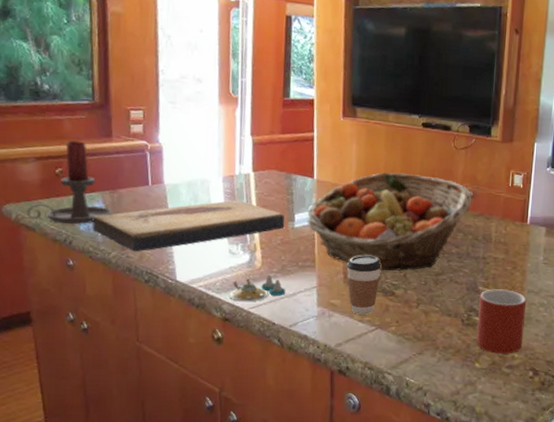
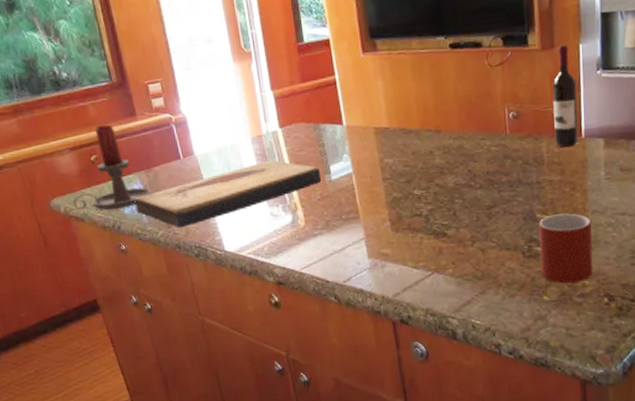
salt and pepper shaker set: present [228,275,286,302] -> none [278,232,335,264]
fruit basket: present [307,172,472,271] -> none [342,102,517,213]
coffee cup: present [346,255,382,315] -> none [391,197,429,261]
wine bottle: none [504,141,529,231] -> present [552,45,579,147]

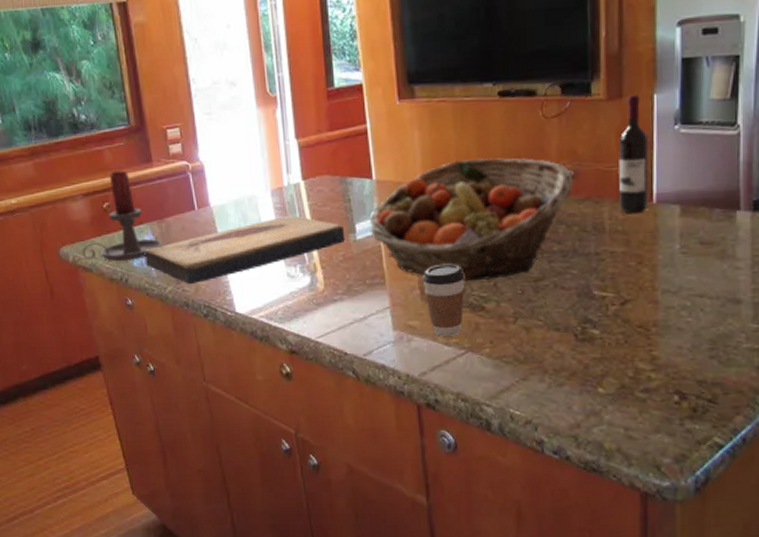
fruit basket: none [342,102,517,213] -> present [369,158,574,282]
coffee cup: none [391,197,429,261] -> present [422,263,465,336]
mug: present [538,213,593,284] -> none [596,291,661,375]

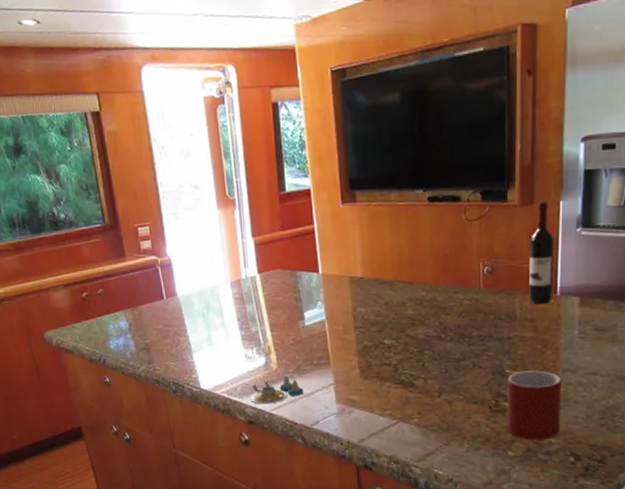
candle holder: present [81,170,163,261] -> none [64,264,136,344]
fish fossil: present [144,215,346,285] -> none [120,304,296,365]
salt and pepper shaker set: none [292,297,356,331] -> present [250,375,304,405]
fruit basket: present [369,158,574,282] -> none [316,255,491,362]
coffee cup: present [422,263,465,336] -> none [361,346,398,409]
mug: none [596,291,661,375] -> present [507,370,561,440]

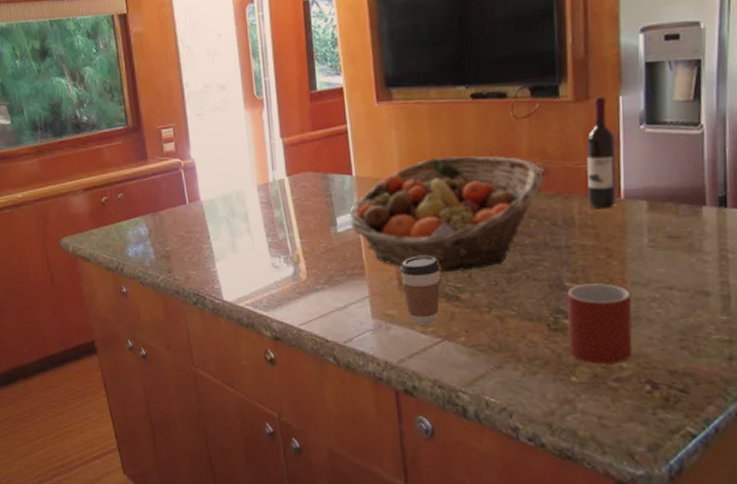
salt and pepper shaker set: present [250,375,304,405] -> none [276,287,336,319]
fruit basket: none [316,255,491,362] -> present [349,156,544,273]
coffee cup: none [361,346,398,409] -> present [400,255,441,325]

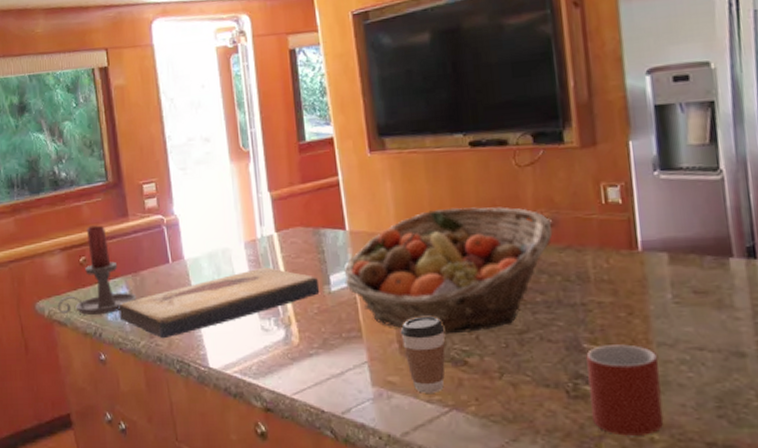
candle holder: none [81,167,156,251] -> present [57,225,137,315]
fish fossil: none [139,208,327,274] -> present [118,267,320,339]
wine bottle: present [586,97,617,209] -> none [596,142,634,262]

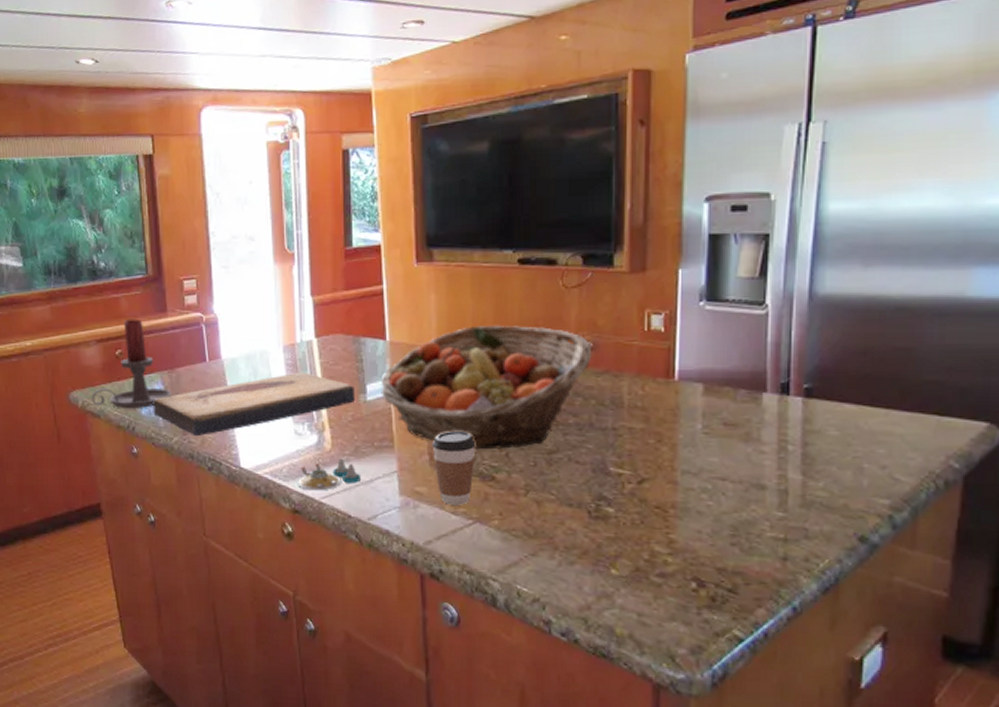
salt and pepper shaker set: none [267,351,332,387] -> present [297,458,362,491]
mug: present [586,344,663,436] -> none [611,470,679,558]

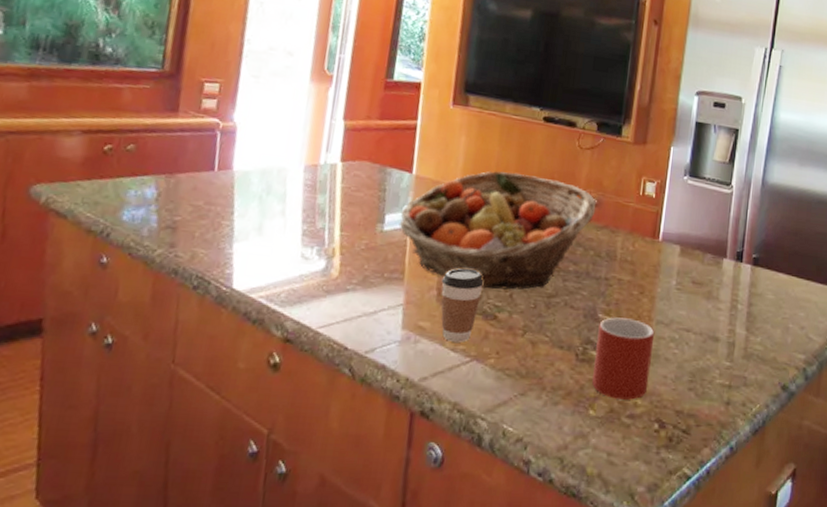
candle holder: present [91,319,172,408] -> none [59,112,166,213]
fish fossil: present [153,372,356,437] -> none [137,194,373,251]
salt and pepper shaker set: present [297,458,362,491] -> none [294,286,366,320]
mug: none [611,470,679,558] -> present [592,317,654,400]

